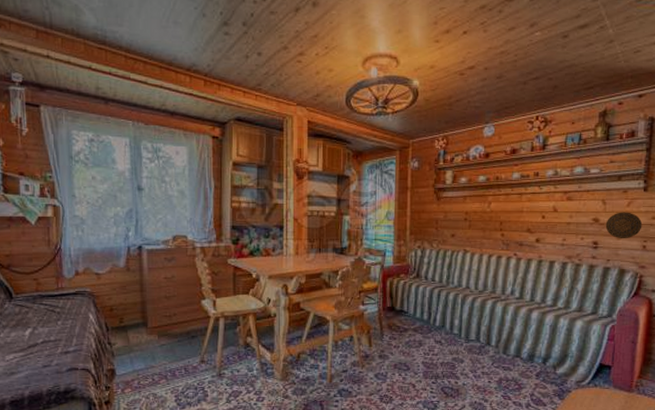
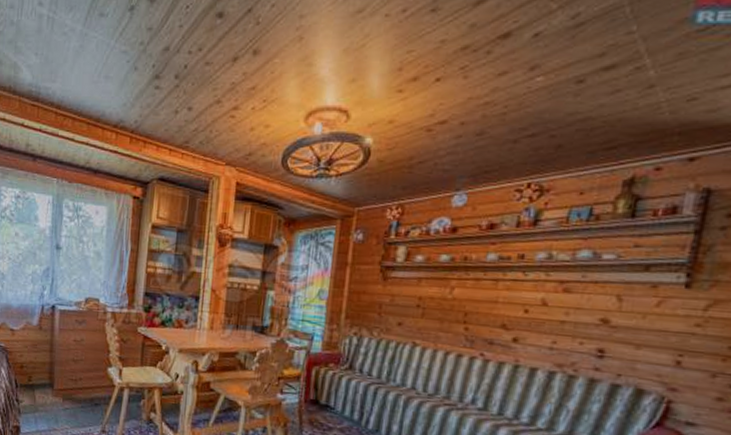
decorative plate: present [605,212,643,239] -> none [618,313,679,350]

